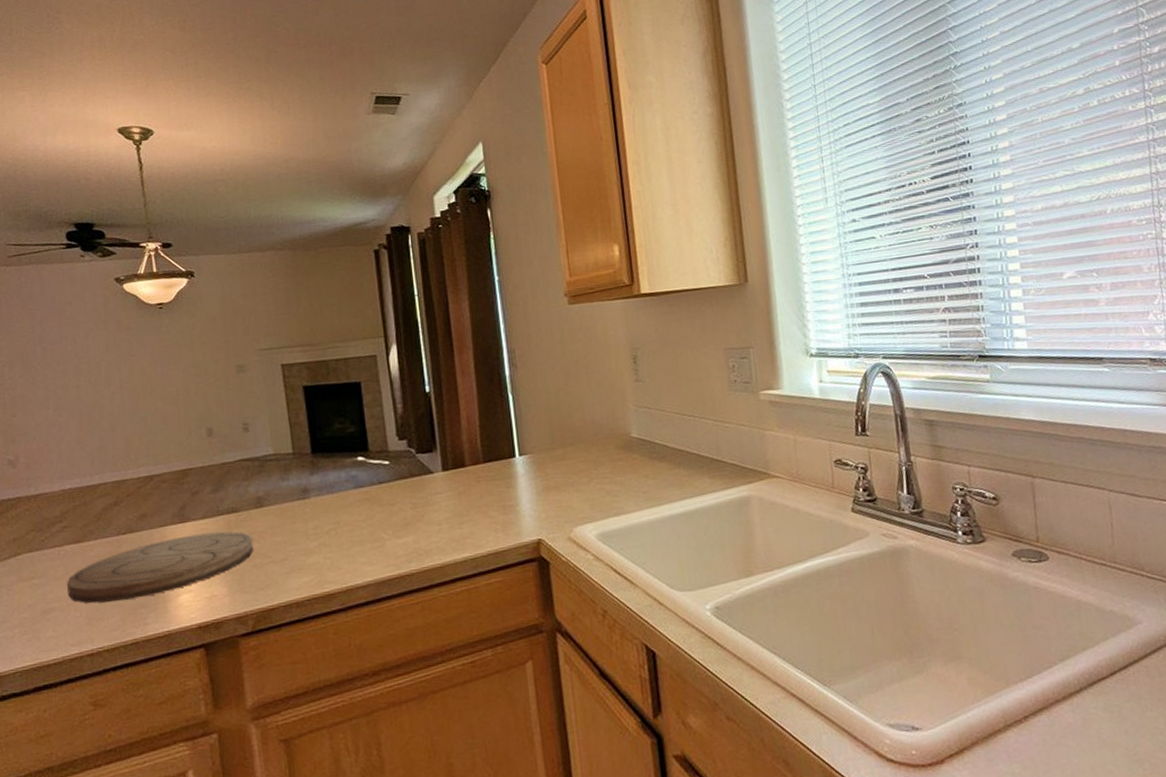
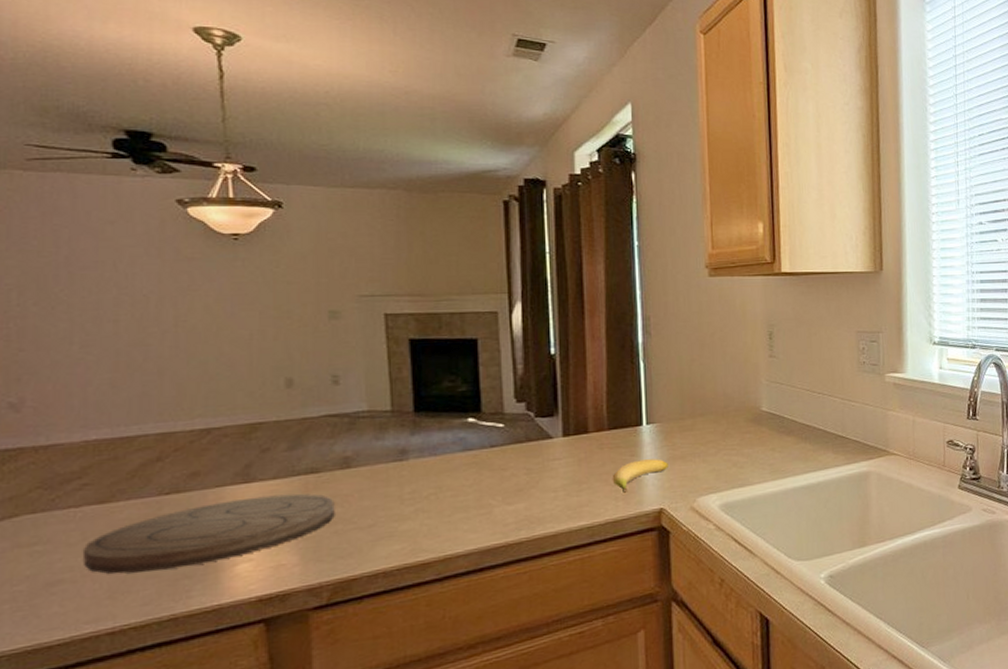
banana: none [490,489,543,526] -> present [612,459,668,494]

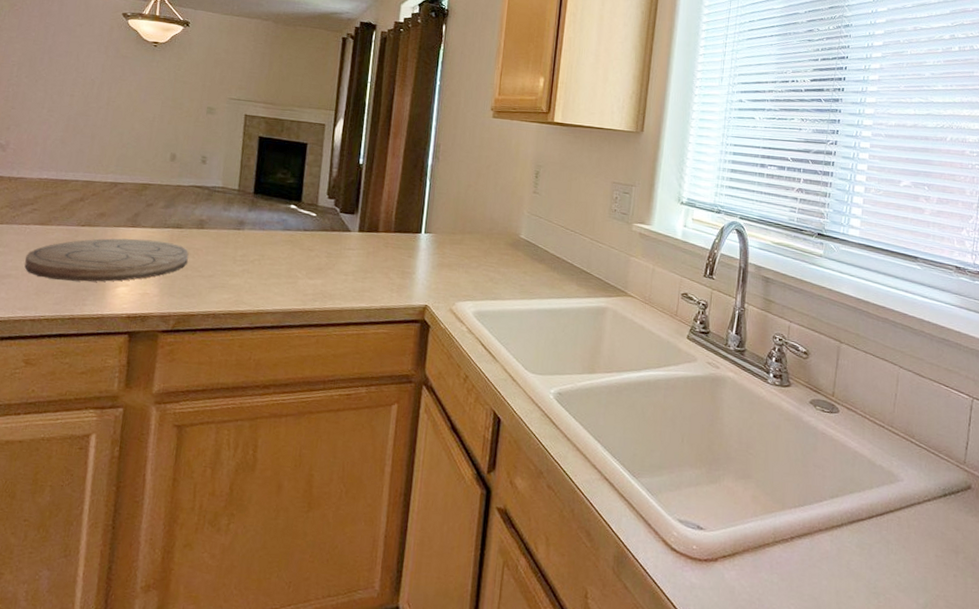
banana: present [612,459,668,494] -> none [391,261,437,288]

